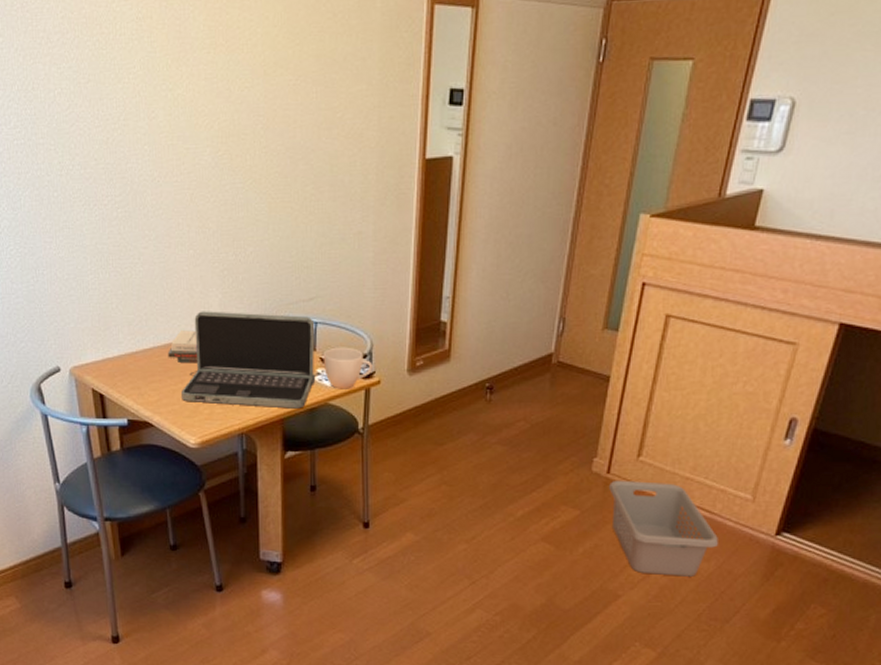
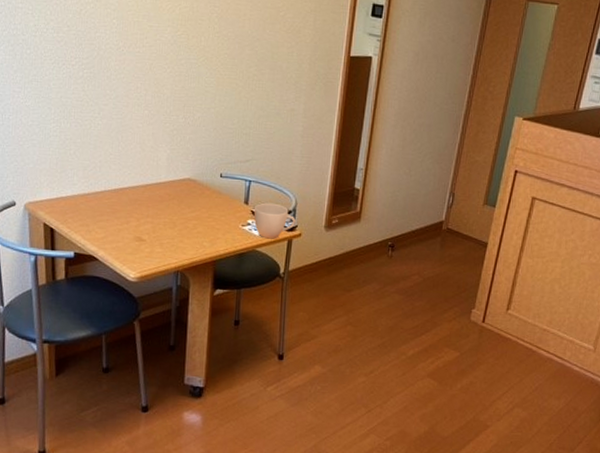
books: present [167,330,199,364] -> none [116,178,145,208]
laptop: present [181,311,316,409] -> none [126,163,249,253]
laundry basket: present [609,480,718,577] -> none [483,328,567,412]

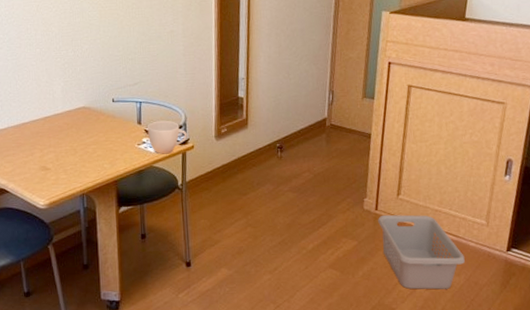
laundry basket: none [483,328,567,412] -> present [378,214,465,290]

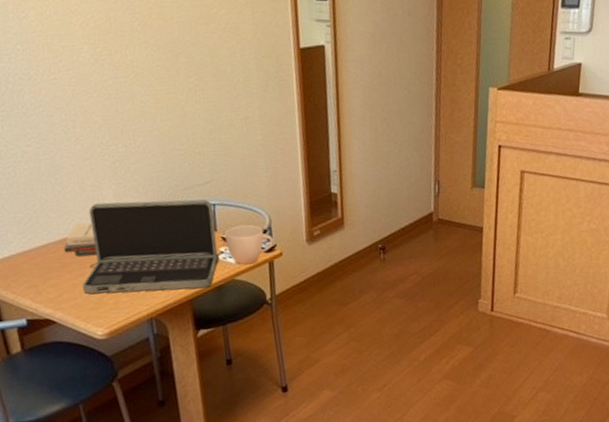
books: none [20,112,46,139] -> present [63,223,98,256]
laptop: none [32,96,142,172] -> present [82,199,220,295]
laundry basket: present [378,214,465,290] -> none [494,313,587,394]

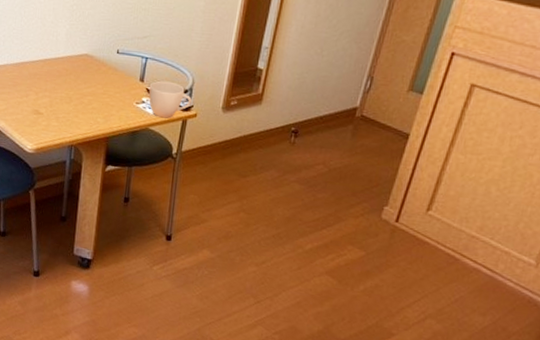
books: present [63,223,98,256] -> none [18,52,44,82]
laptop: present [82,199,220,295] -> none [25,38,146,130]

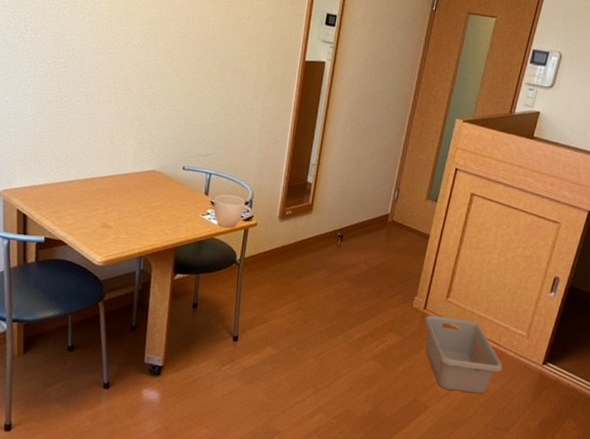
laundry basket: none [395,229,497,328] -> present [425,314,502,394]

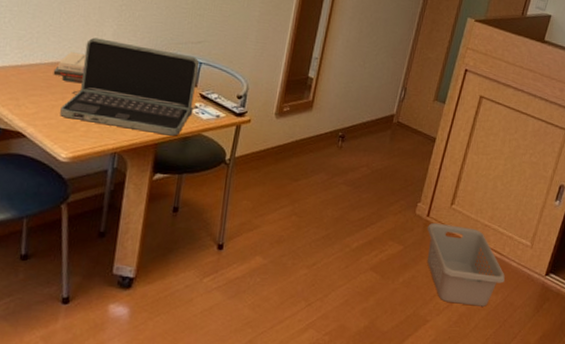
books: none [86,169,112,197] -> present [53,52,86,84]
laptop: none [93,155,210,240] -> present [60,37,200,136]
cup: present [213,194,252,228] -> none [202,86,246,124]

